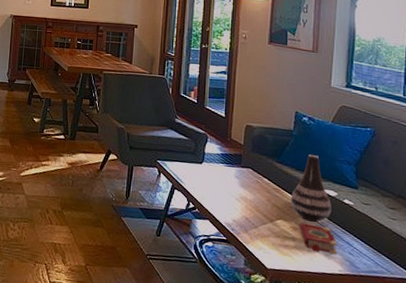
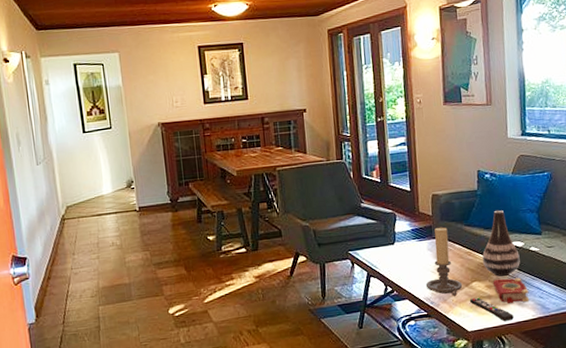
candle holder: none [228,157,267,229] -> present [425,227,463,296]
remote control: none [271,236,318,269] -> present [469,297,514,322]

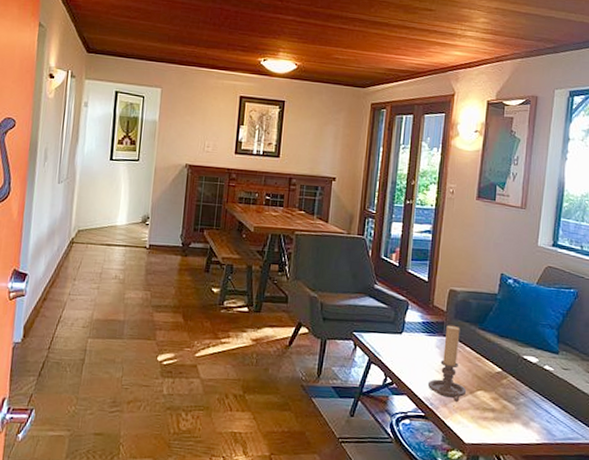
remote control: present [469,297,514,322] -> none [471,408,516,441]
vase: present [482,210,520,277] -> none [491,319,532,392]
book: present [492,278,530,304] -> none [498,392,536,424]

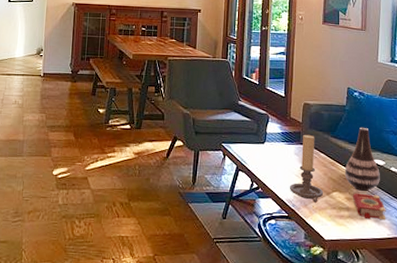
vase: none [491,319,532,392] -> present [344,127,380,192]
book: none [498,392,536,424] -> present [352,193,386,221]

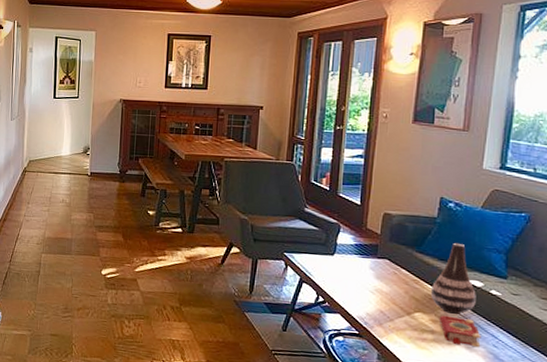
candle holder: present [289,134,324,203] -> none [361,247,404,322]

